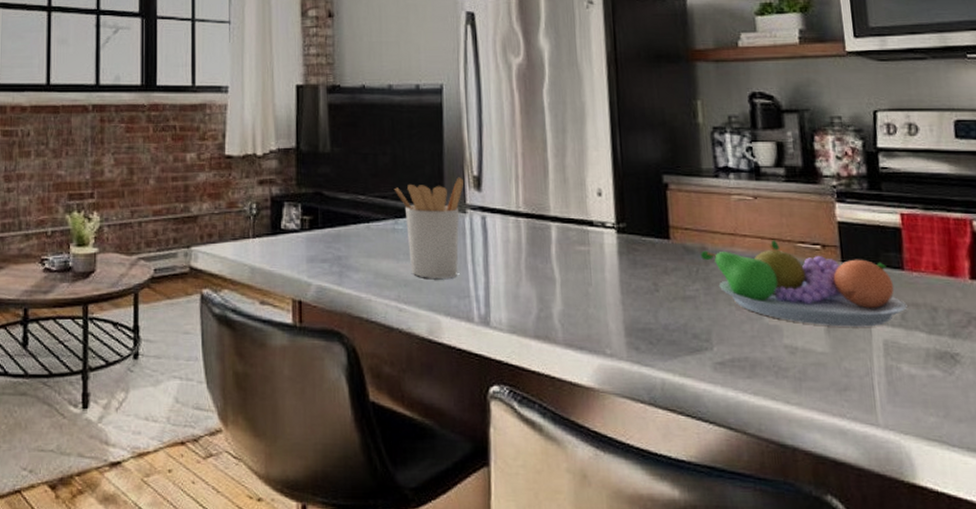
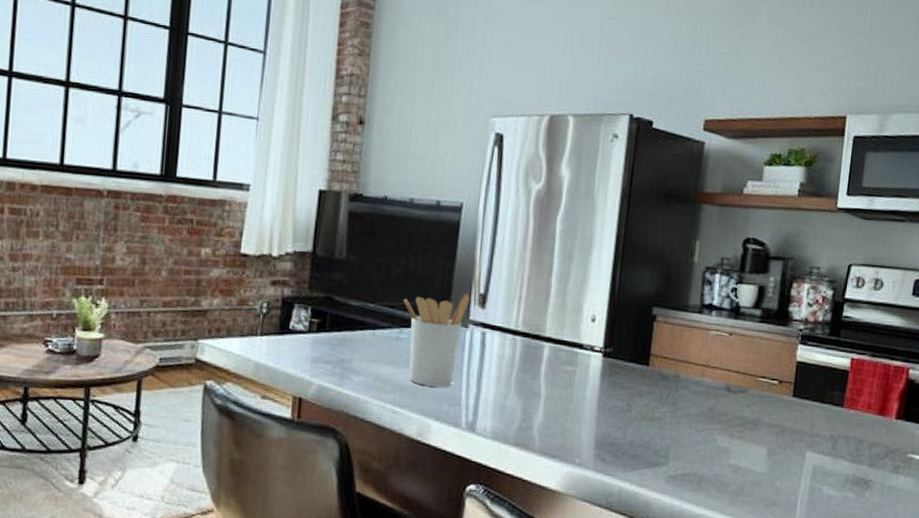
fruit bowl: present [701,240,907,327] -> none [673,373,839,454]

